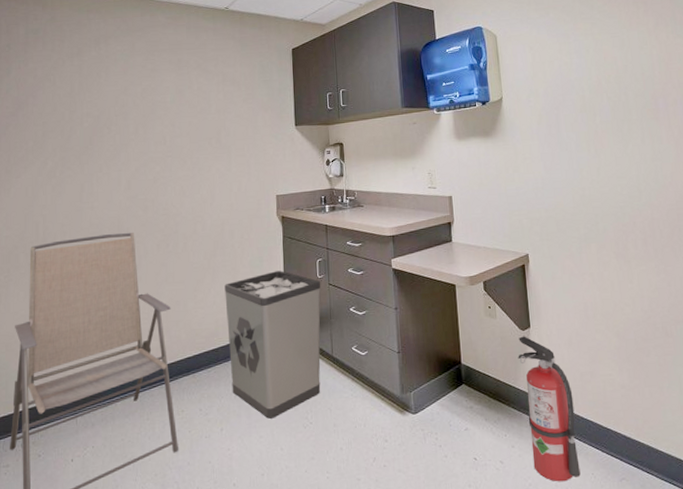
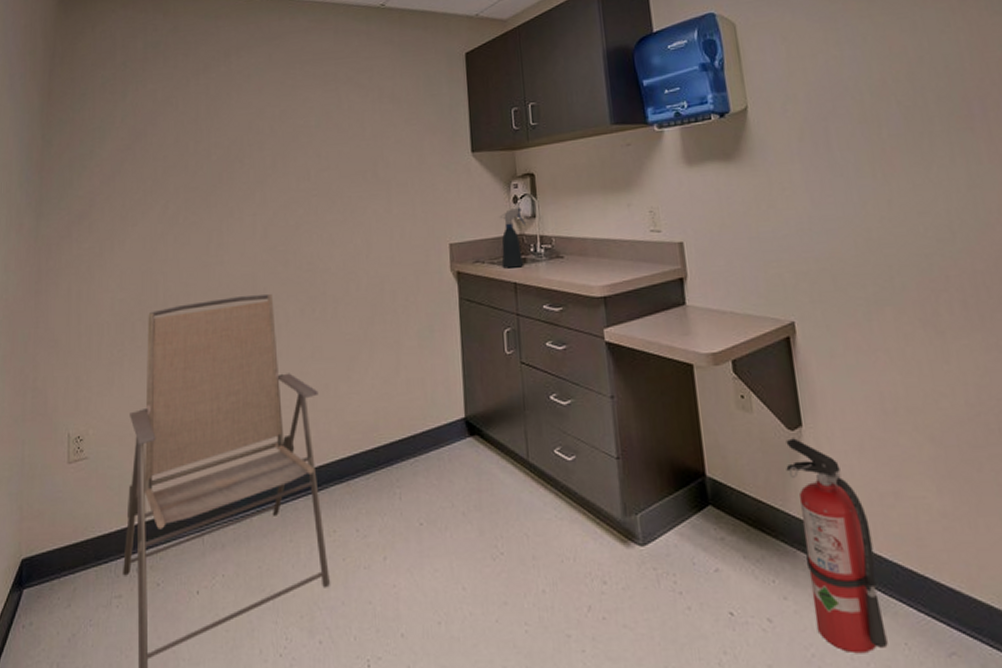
recycling bin: present [224,270,321,419] -> none [385,344,514,546]
spray bottle: none [315,169,335,214] -> present [499,208,526,269]

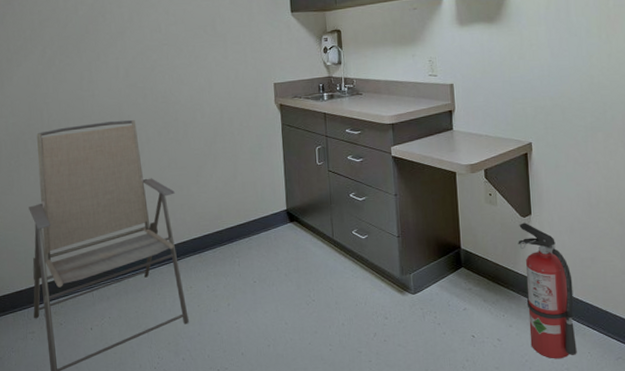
spray bottle: present [499,208,526,269] -> none [313,57,333,102]

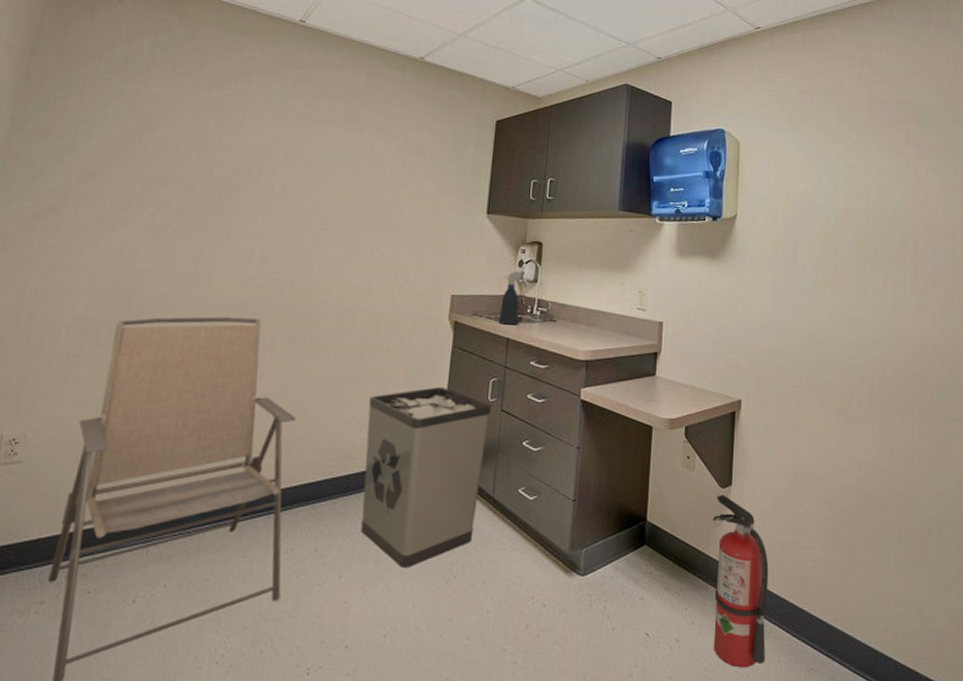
recycling bin: none [226,157,322,296] -> present [360,387,492,568]
spray bottle: none [313,57,333,102] -> present [498,271,527,325]

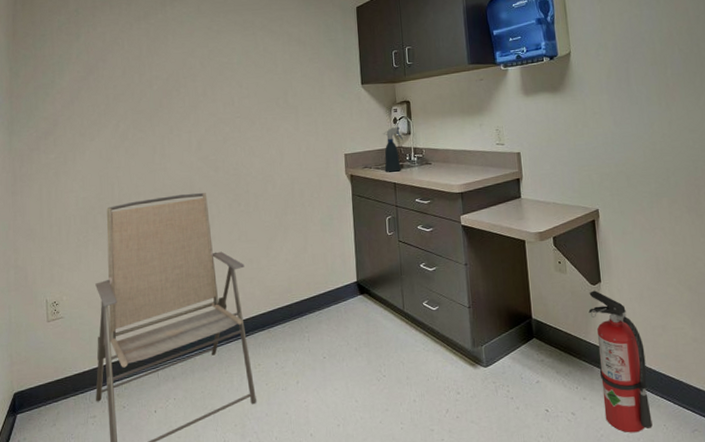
recycling bin: present [360,387,492,568] -> none [296,228,393,372]

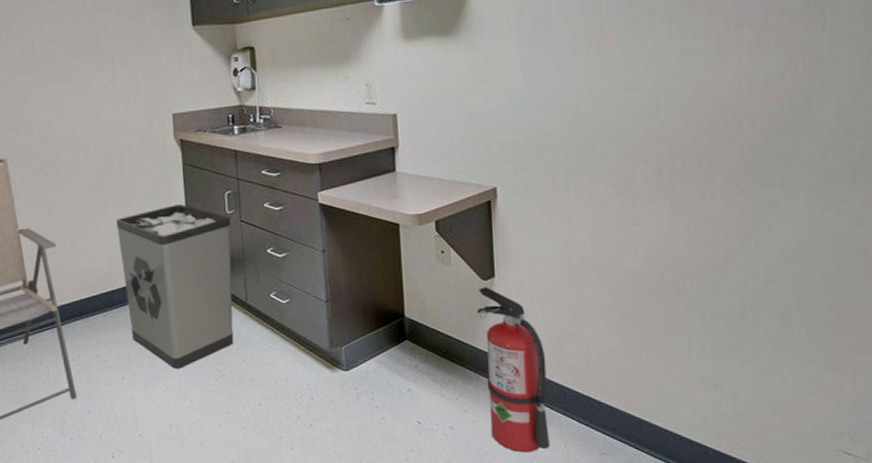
recycling bin: none [296,228,393,372] -> present [116,204,234,369]
spray bottle: present [383,127,403,172] -> none [220,80,246,137]

